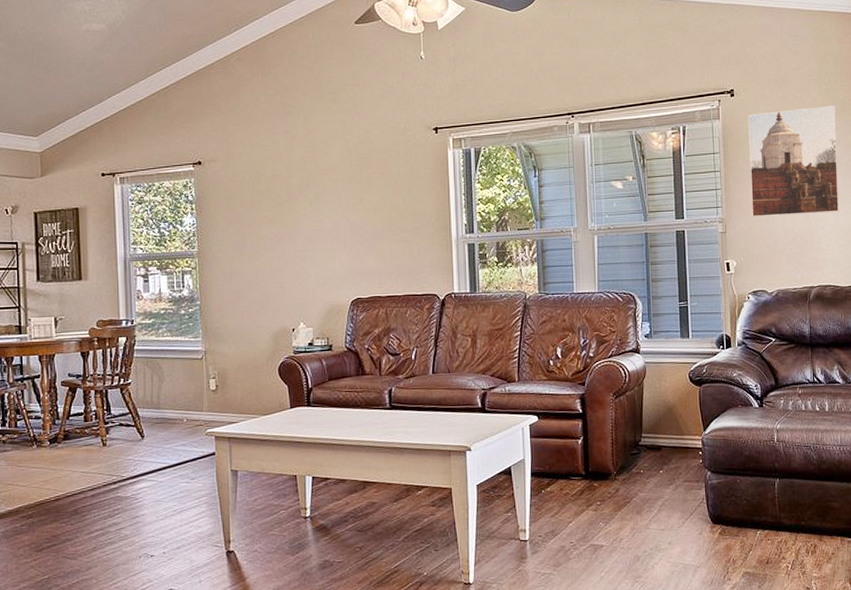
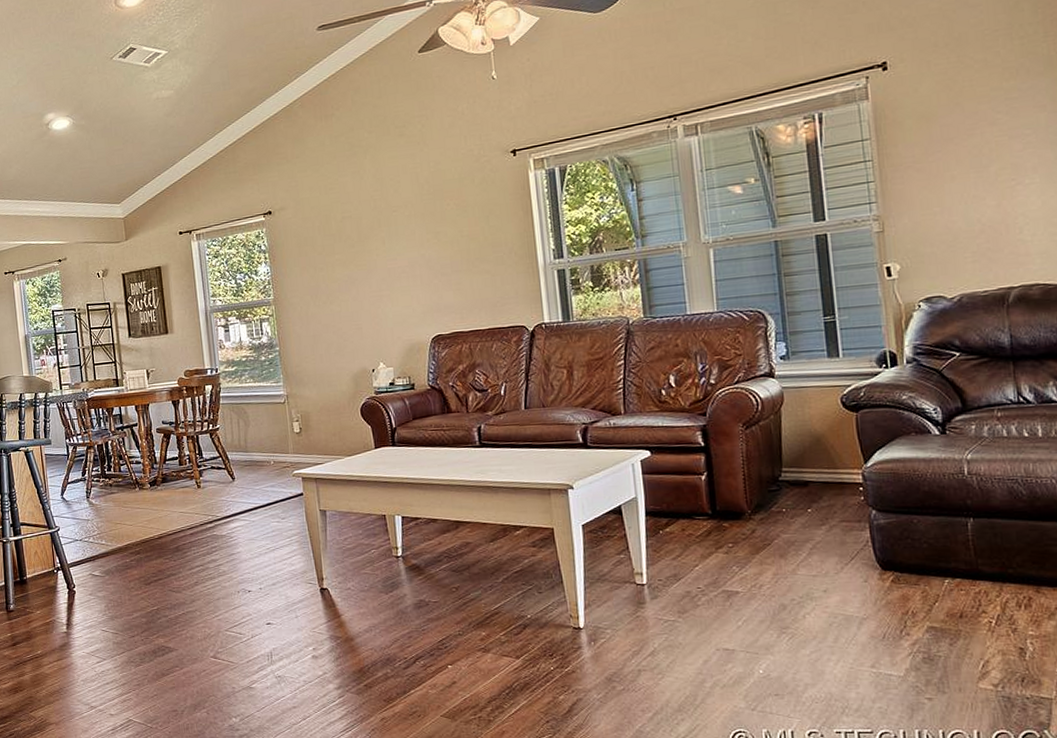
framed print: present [748,104,840,218] -> none [908,61,1049,211]

